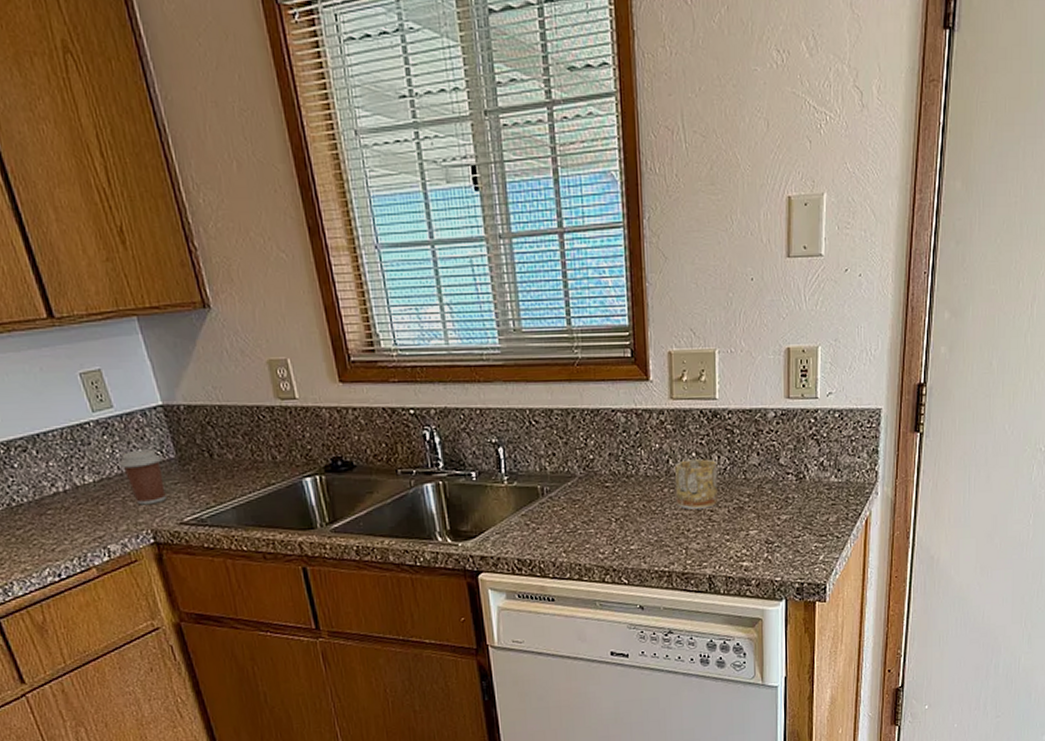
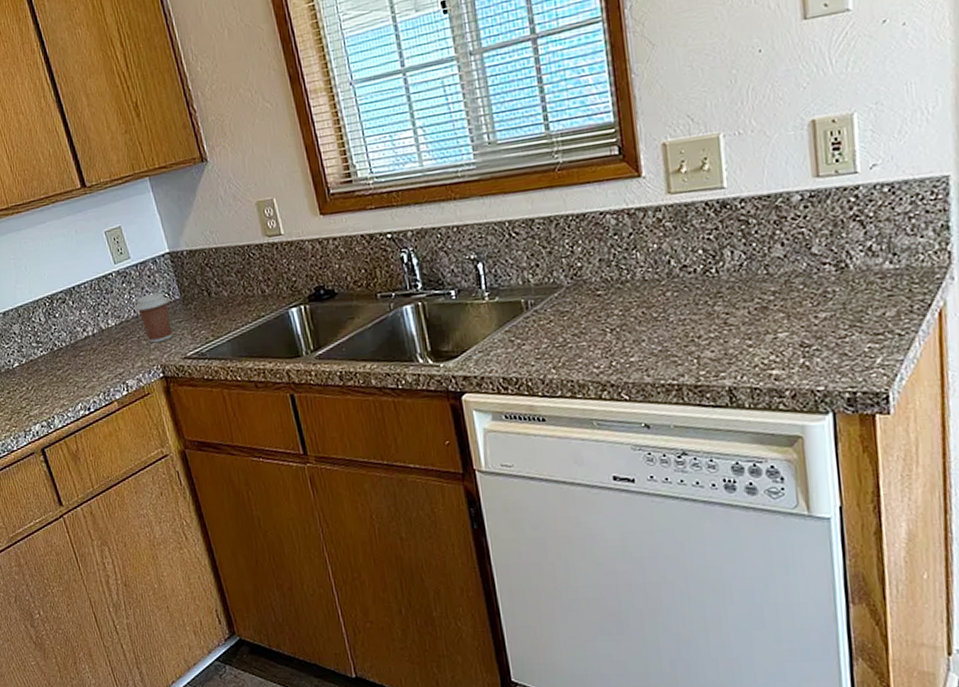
mug: present [675,459,718,509] -> none [678,255,734,314]

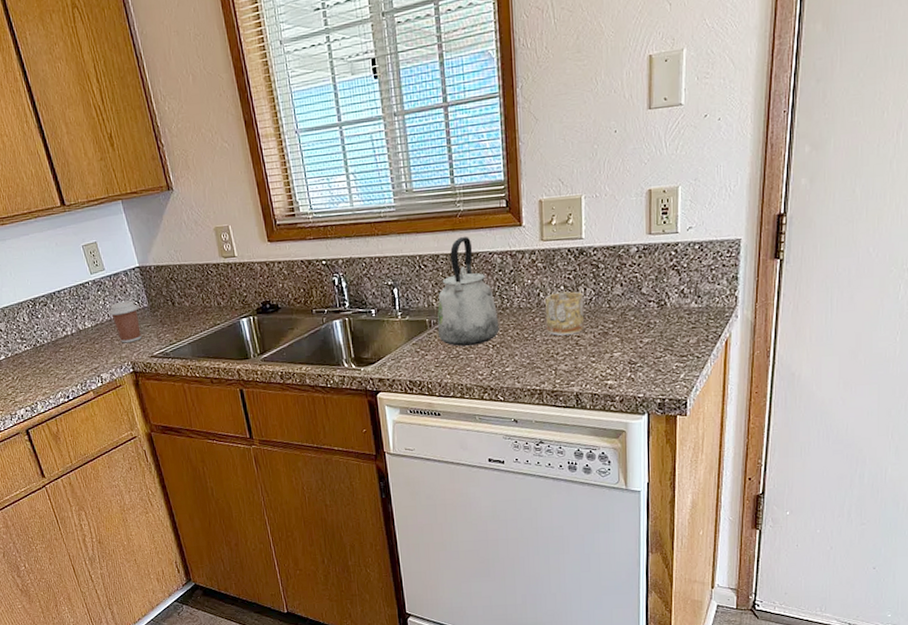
kettle: none [535,194,619,332] -> present [437,237,500,346]
mug: none [678,255,734,314] -> present [545,291,585,336]

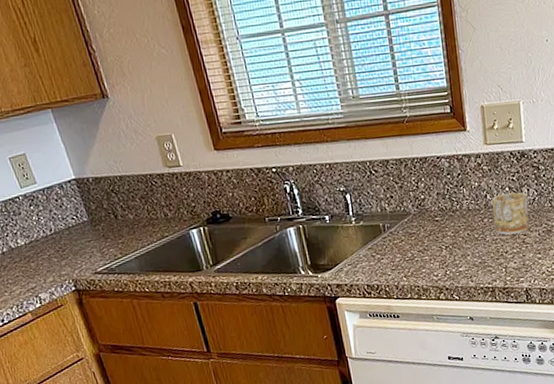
coffee cup: present [108,300,141,343] -> none [43,214,83,261]
kettle: present [437,237,500,346] -> none [390,142,451,249]

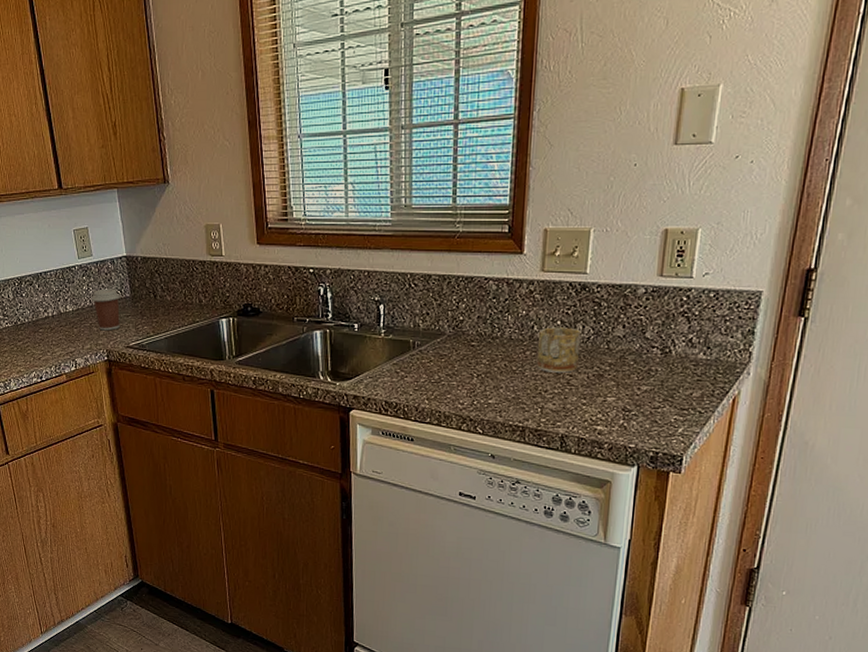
coffee cup: none [43,214,83,261] -> present [91,288,120,331]

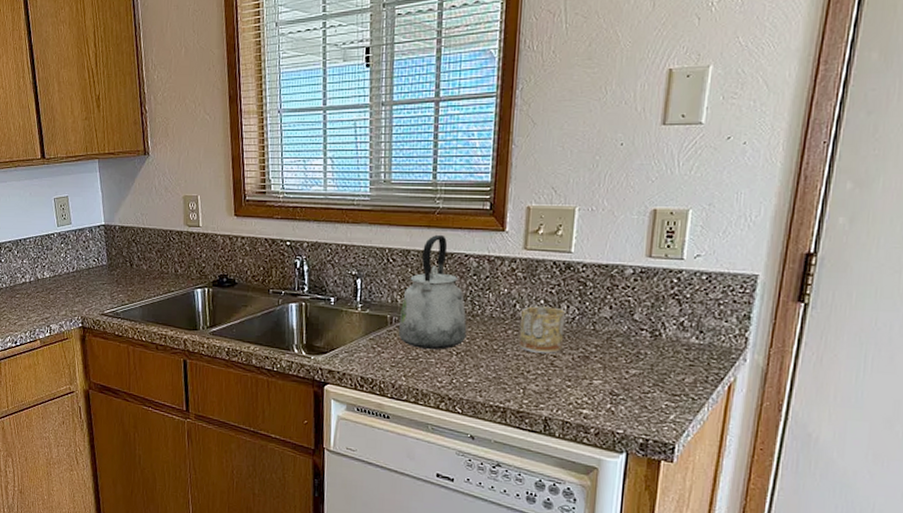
coffee cup: present [91,288,120,331] -> none [68,256,97,298]
kettle: none [420,259,487,372] -> present [398,235,467,350]

